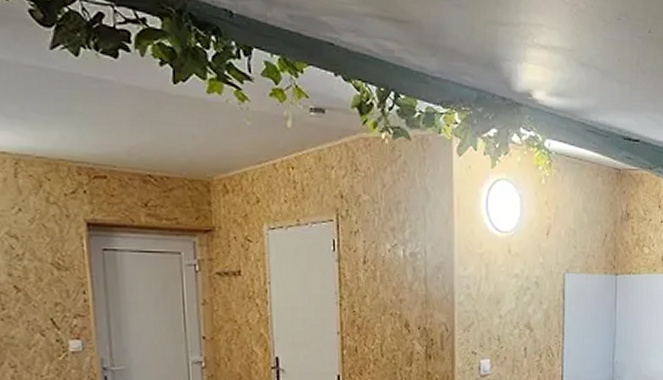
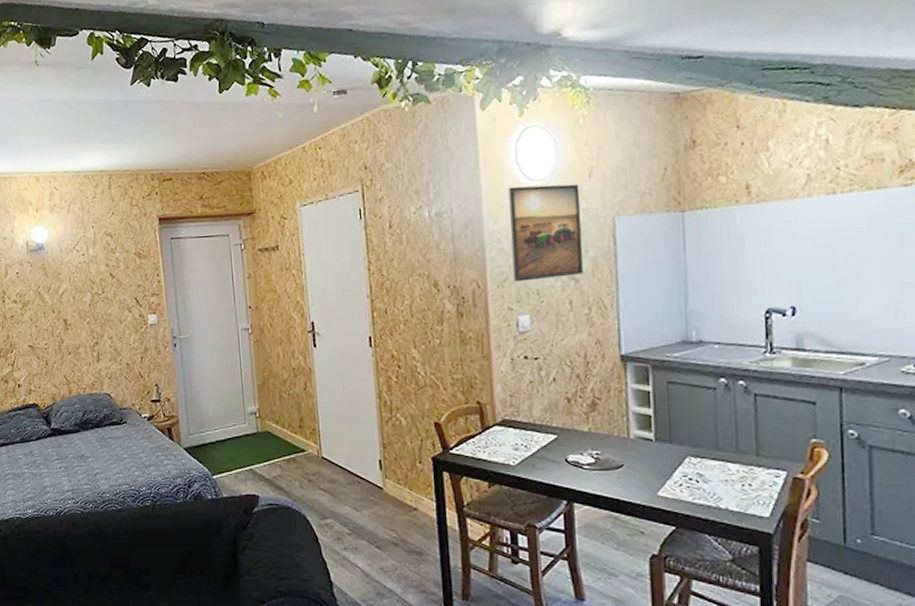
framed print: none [478,235,539,327] -> present [508,183,583,282]

